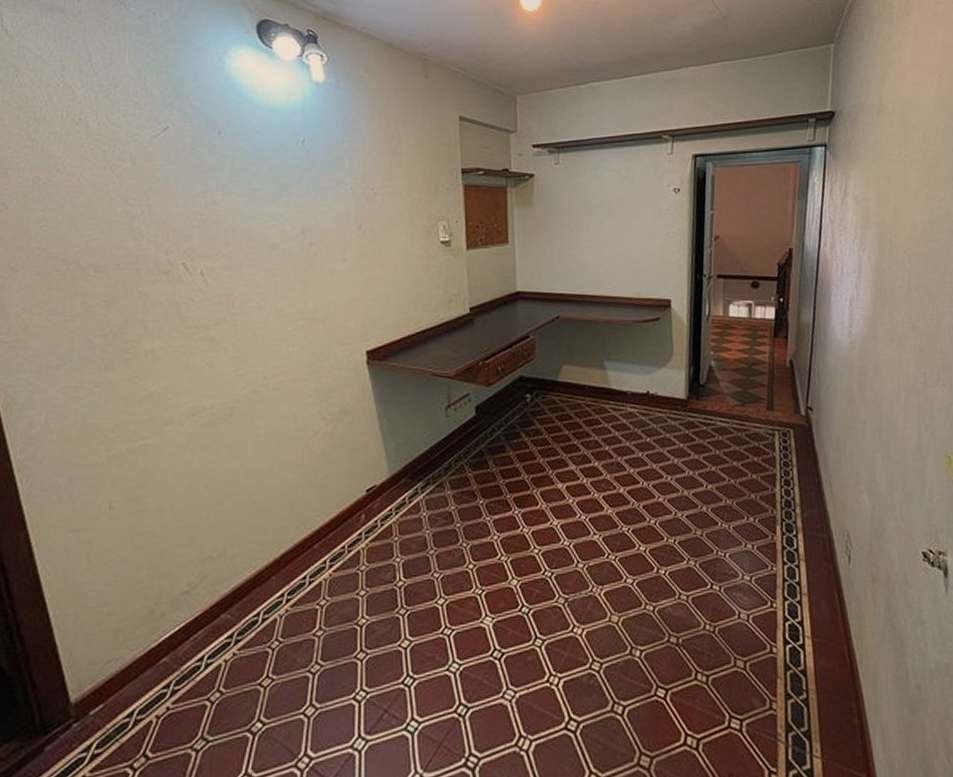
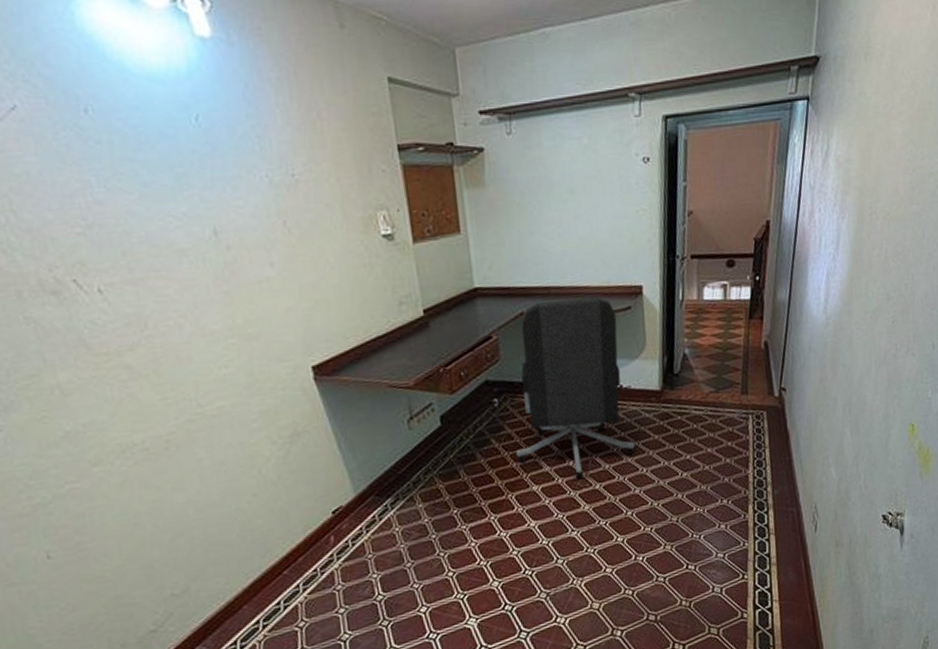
office chair: none [544,307,660,480] -> present [516,297,635,479]

